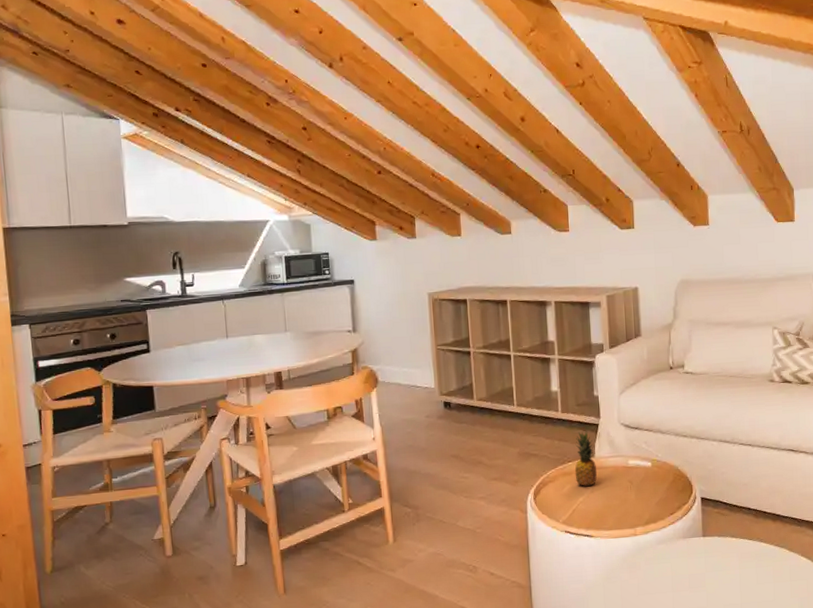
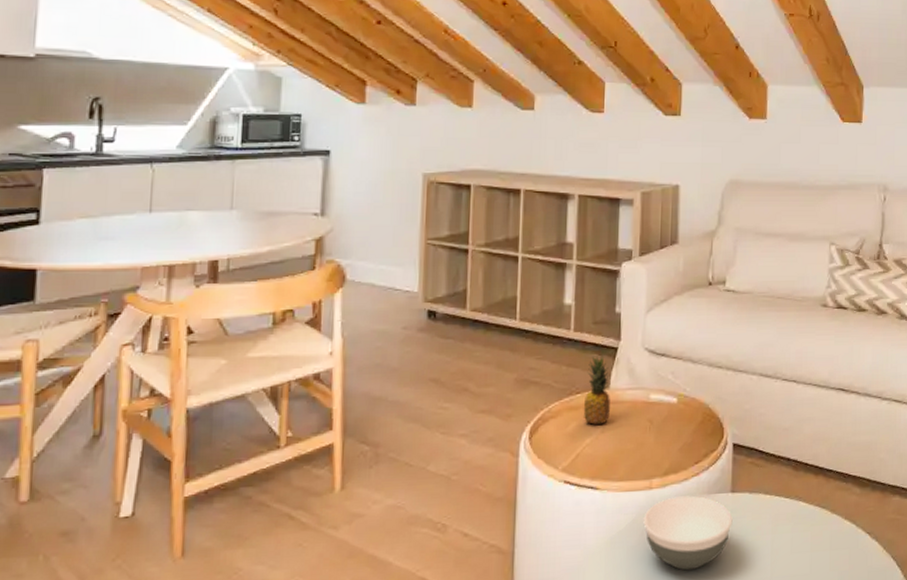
bowl: none [632,540,706,599] -> present [643,495,733,571]

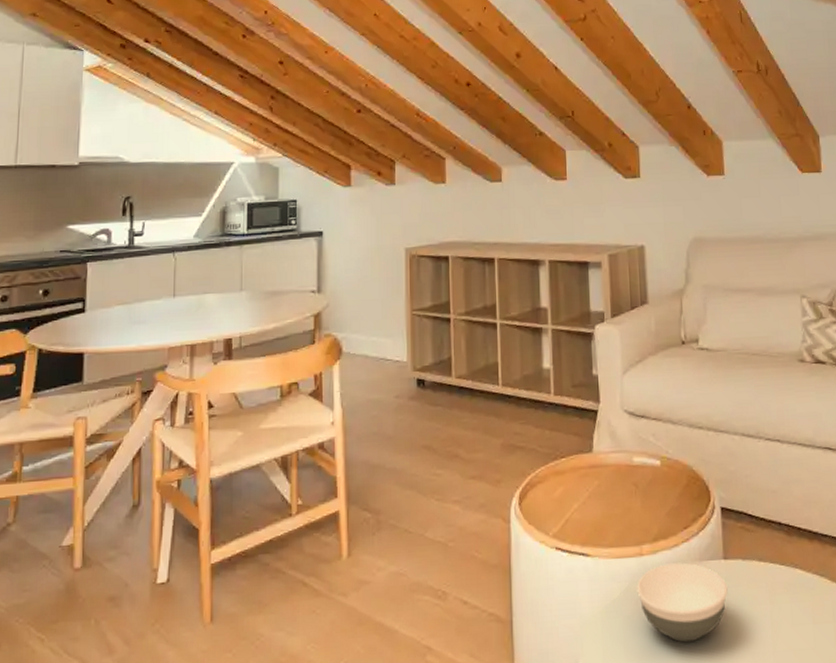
fruit: present [583,356,610,425] -> none [568,419,595,489]

